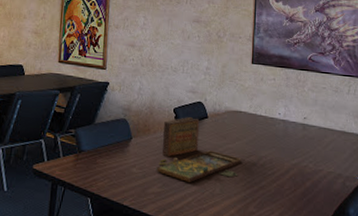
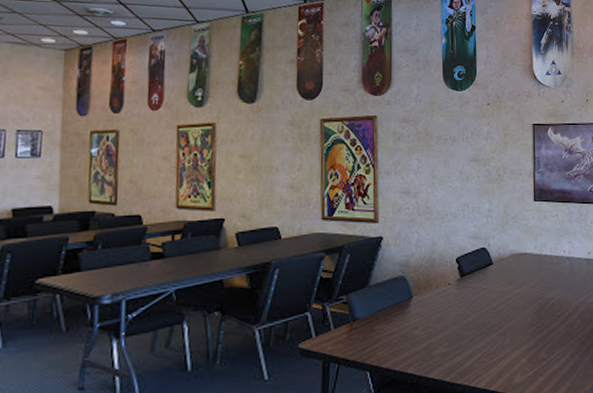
board game: present [157,117,241,182] -> none [442,265,530,337]

